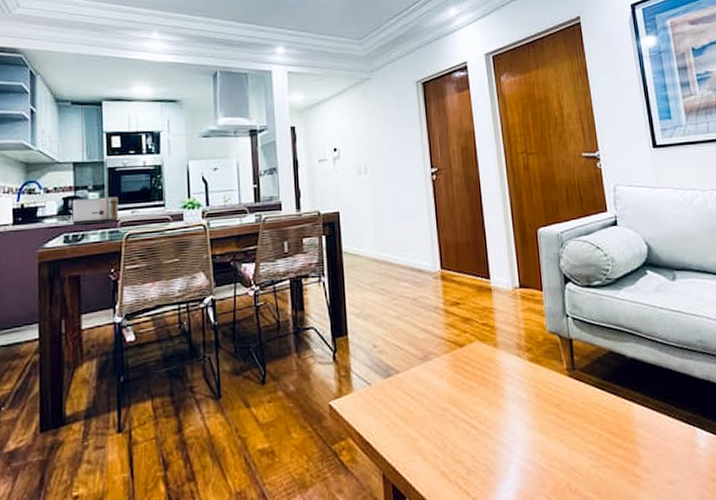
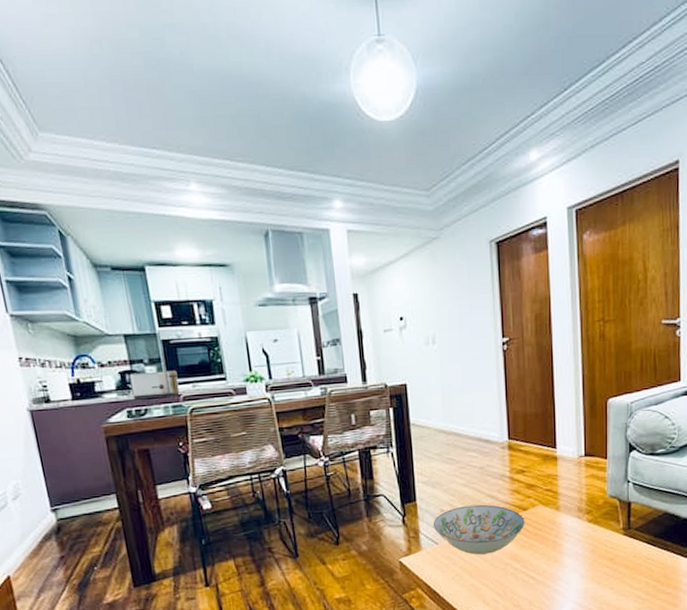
decorative bowl: none [365,339,463,398] -> present [433,504,525,555]

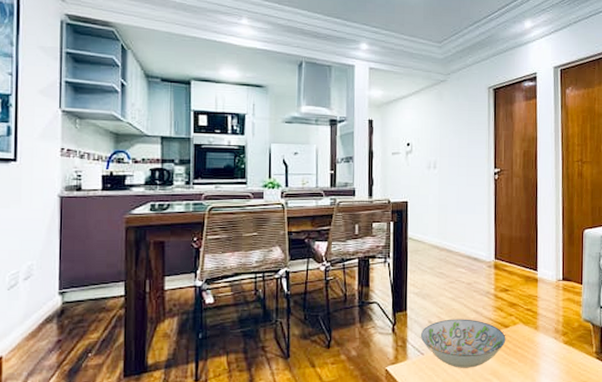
toaster: present [129,370,180,400] -> none [158,170,203,196]

